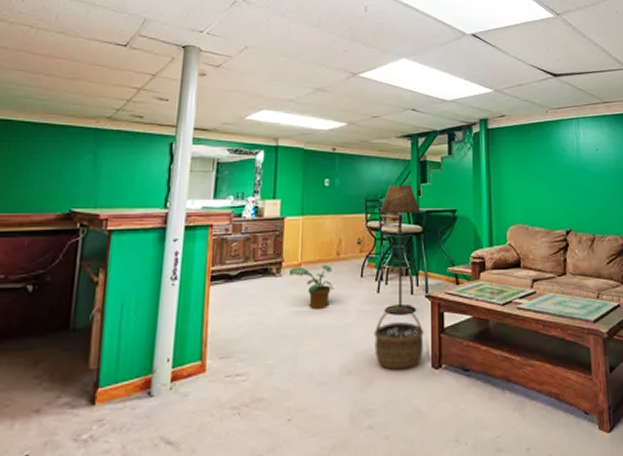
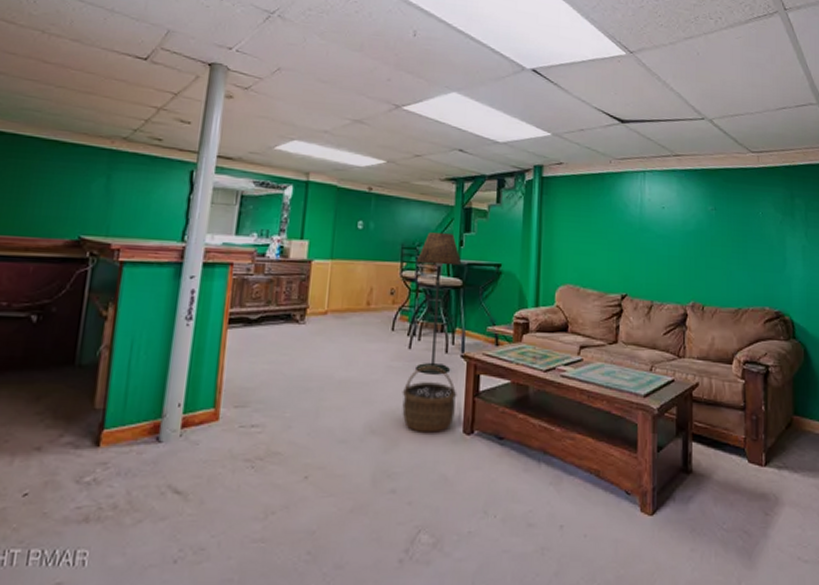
potted plant: present [290,264,334,309] -> none [314,314,362,362]

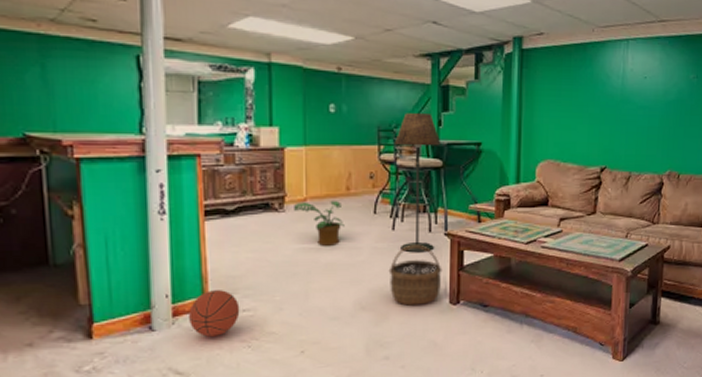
basketball: none [197,402,249,453] -> present [189,290,240,337]
potted plant: none [314,314,362,362] -> present [294,200,345,246]

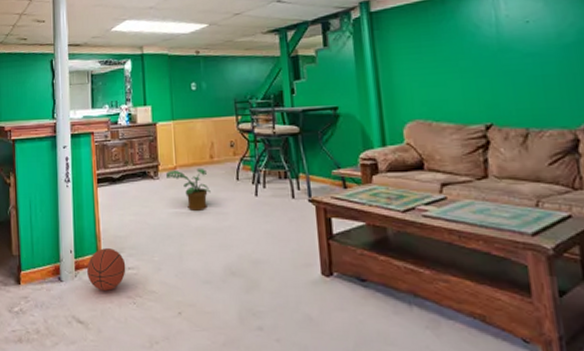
wicker basket: present [388,245,442,306] -> none [255,212,311,274]
floor lamp: present [395,113,441,253] -> none [251,83,299,219]

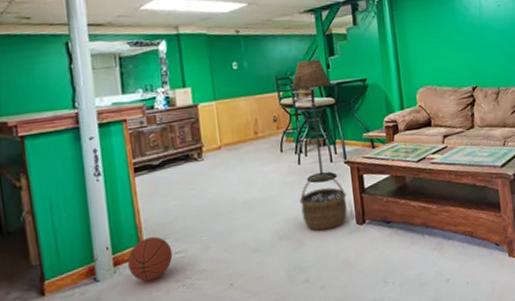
potted plant: present [166,168,211,211] -> none [211,144,257,187]
floor lamp: none [251,83,299,219] -> present [292,59,337,183]
wicker basket: none [255,212,311,274] -> present [299,175,347,231]

